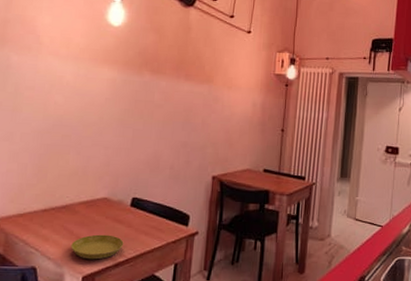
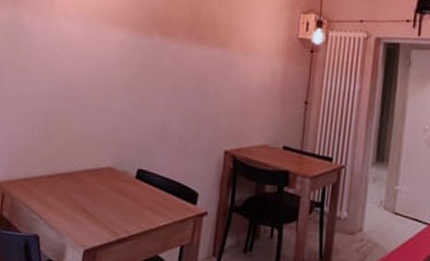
saucer: present [71,234,124,260] -> none [74,206,128,234]

